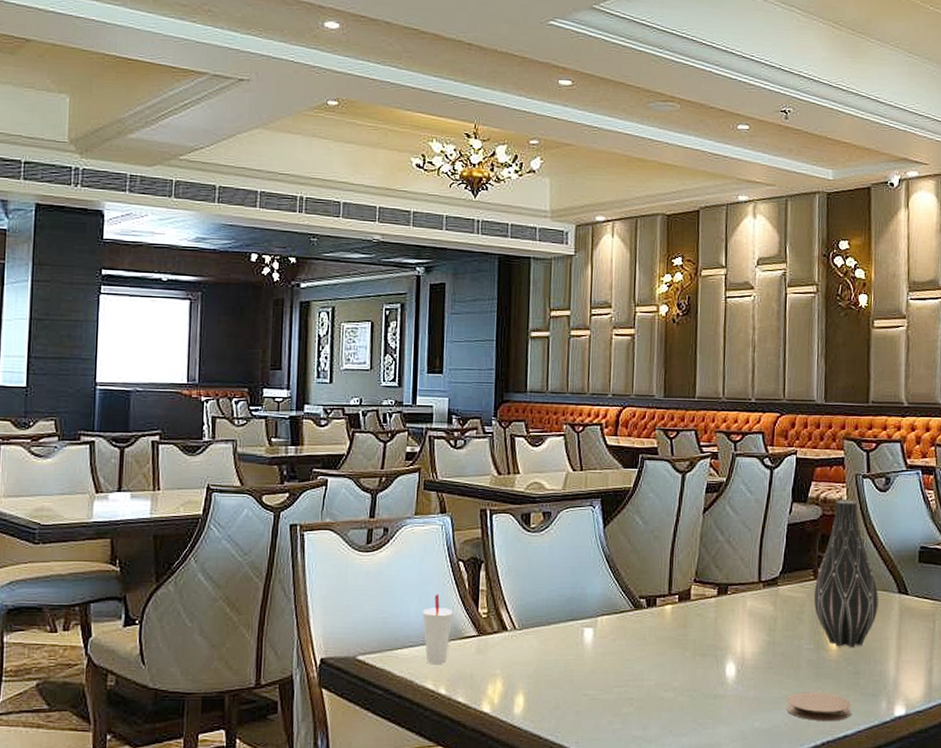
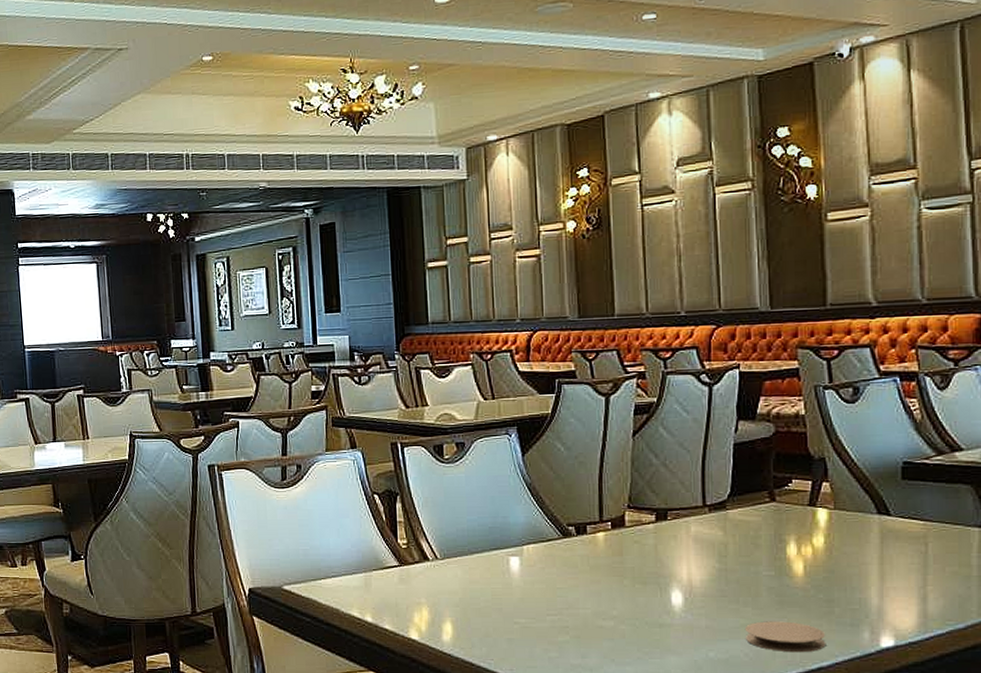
cup: present [422,593,452,664] -> none [342,526,372,593]
vase: present [813,500,879,648] -> none [771,414,853,575]

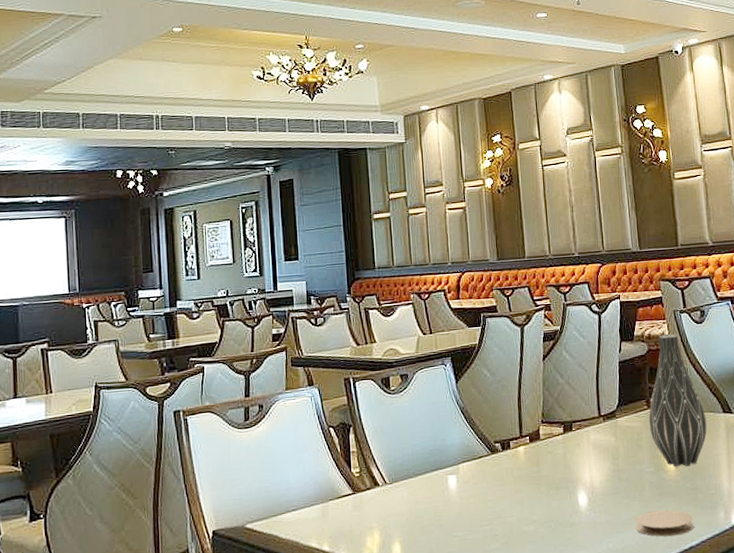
vase: none [771,414,853,575] -> present [648,334,707,468]

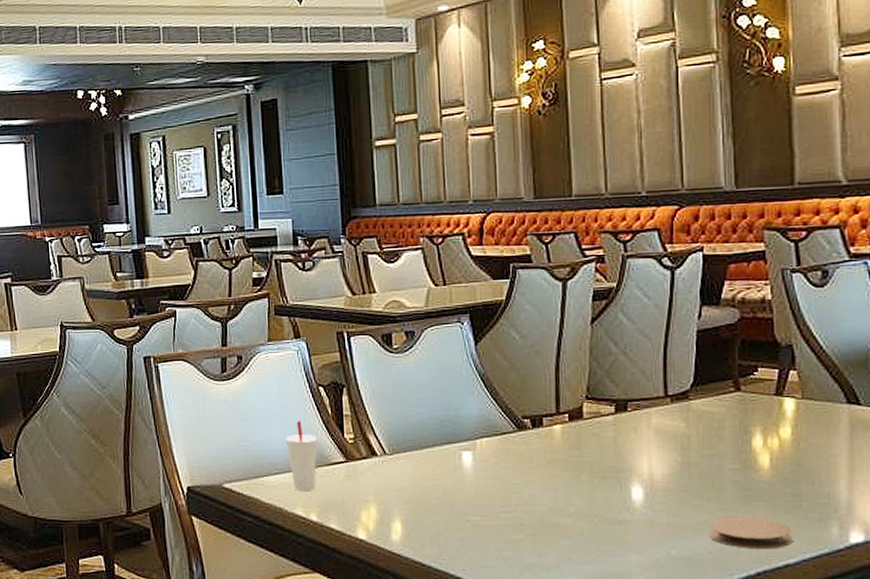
cup: none [301,459,328,524] -> present [285,420,317,491]
vase: present [648,334,707,468] -> none [735,299,821,468]

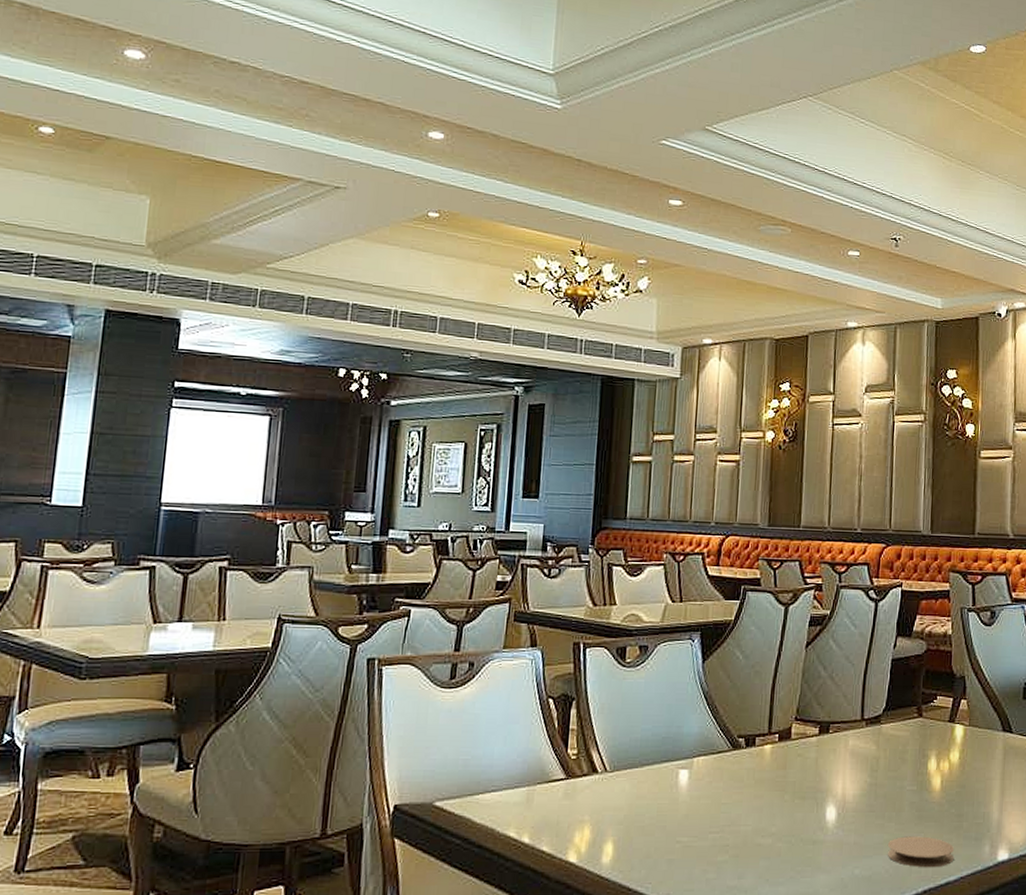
cup: present [285,420,317,491] -> none [507,733,540,810]

